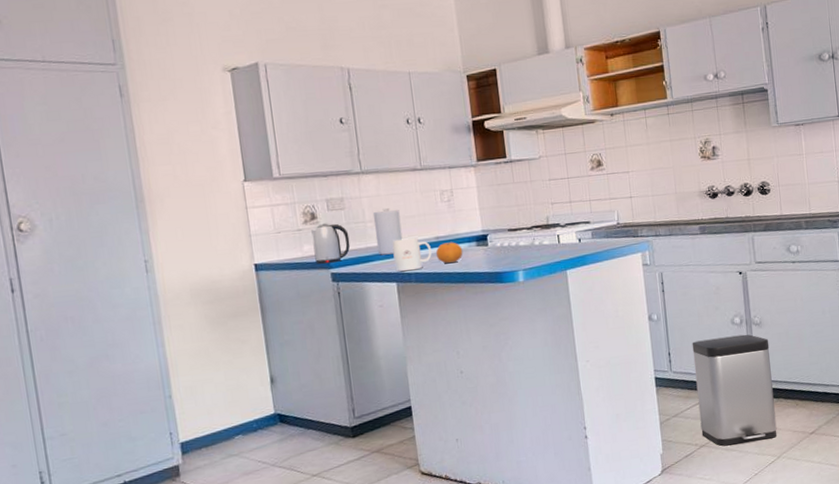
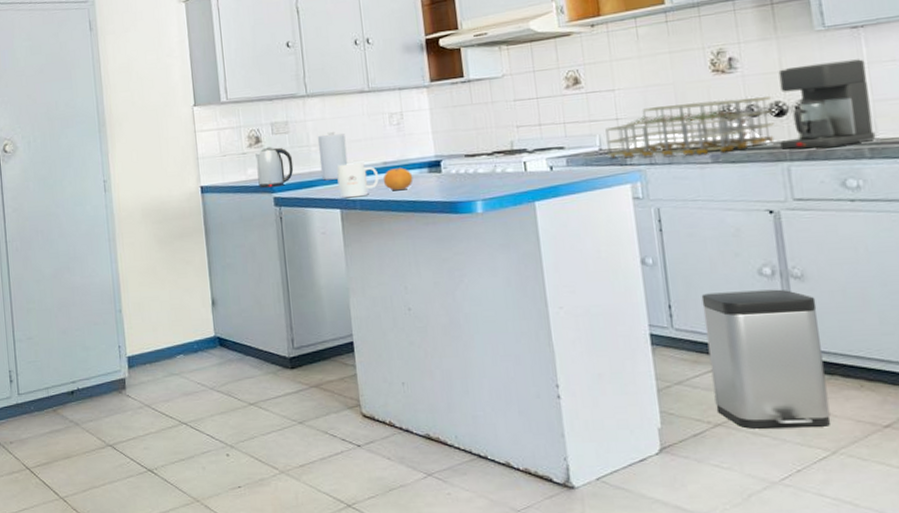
dish rack: none [622,179,744,231] -> present [605,96,775,159]
coffee maker: none [747,150,810,222] -> present [778,59,876,149]

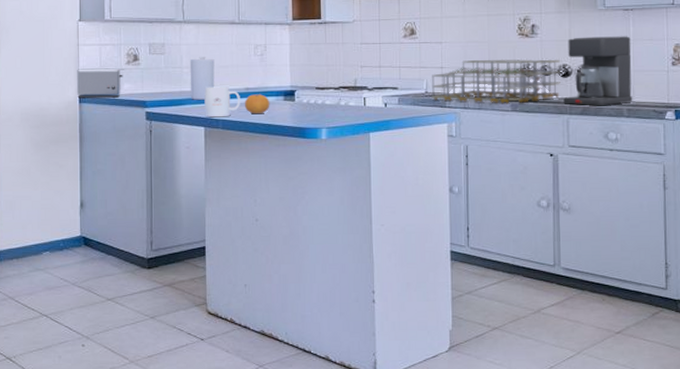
toaster: none [196,152,246,190] -> present [77,68,123,100]
kettle: present [255,147,294,189] -> none [133,65,166,103]
pedal bin: present [701,289,830,429] -> none [493,218,579,332]

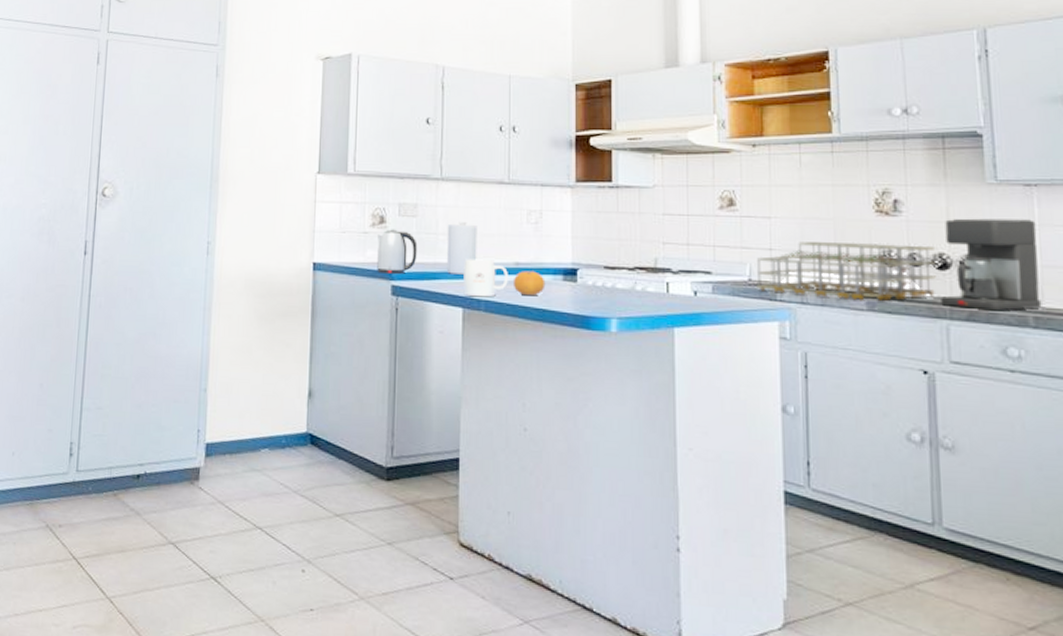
toaster: present [77,68,123,100] -> none [311,230,366,268]
kettle: none [133,65,166,103] -> present [377,229,418,275]

